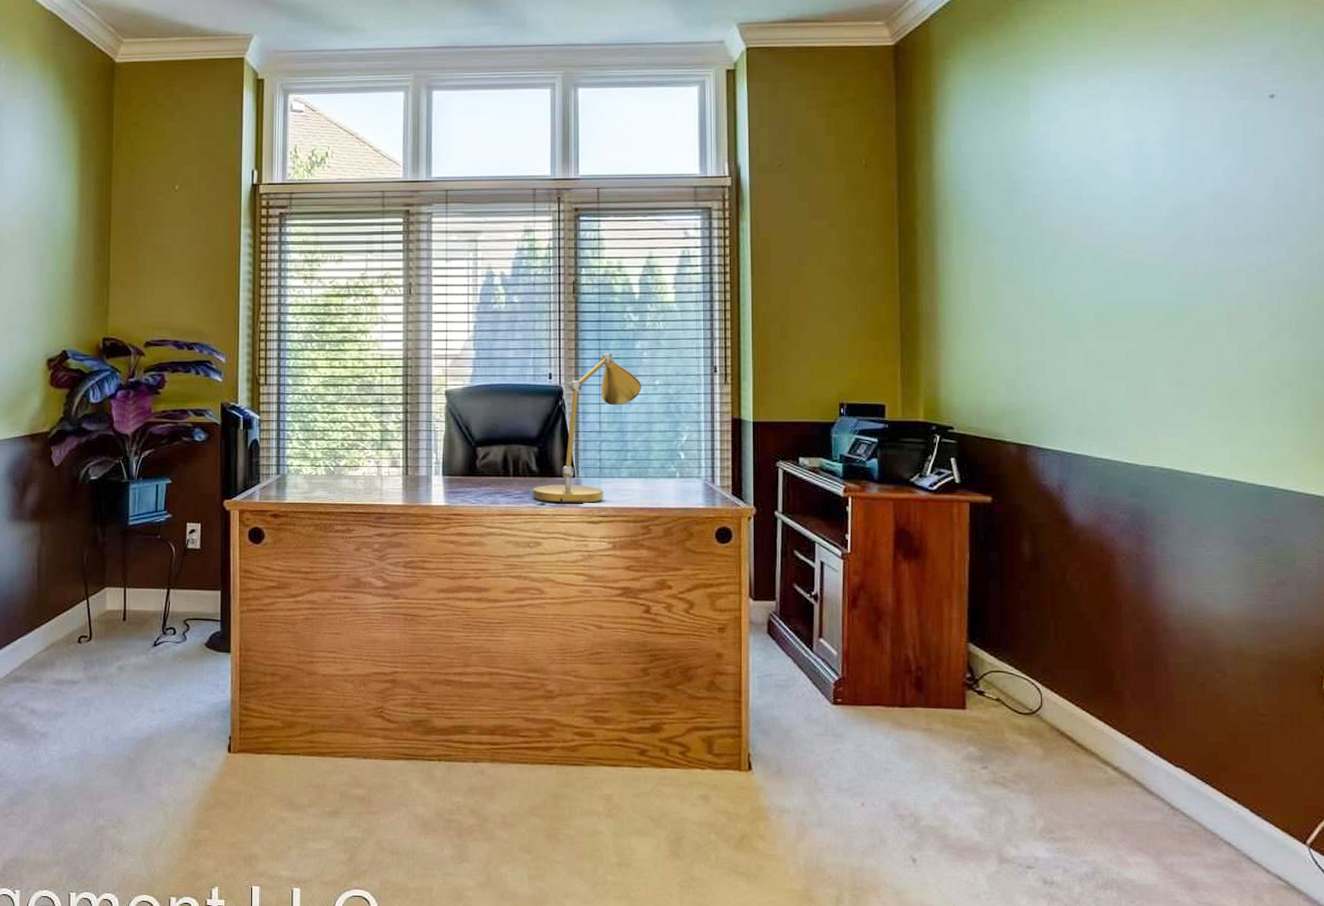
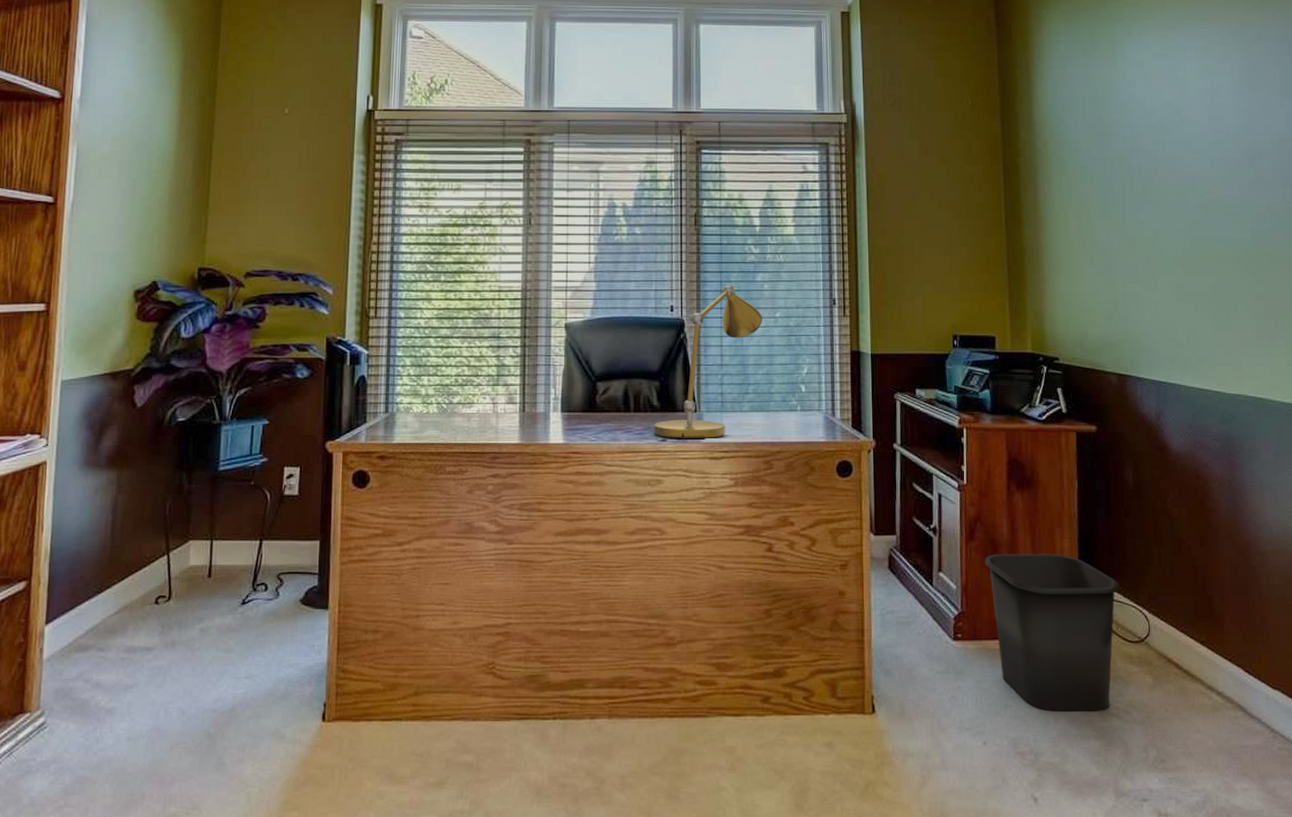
waste bin: none [868,622,1011,780] -> present [985,554,1120,712]

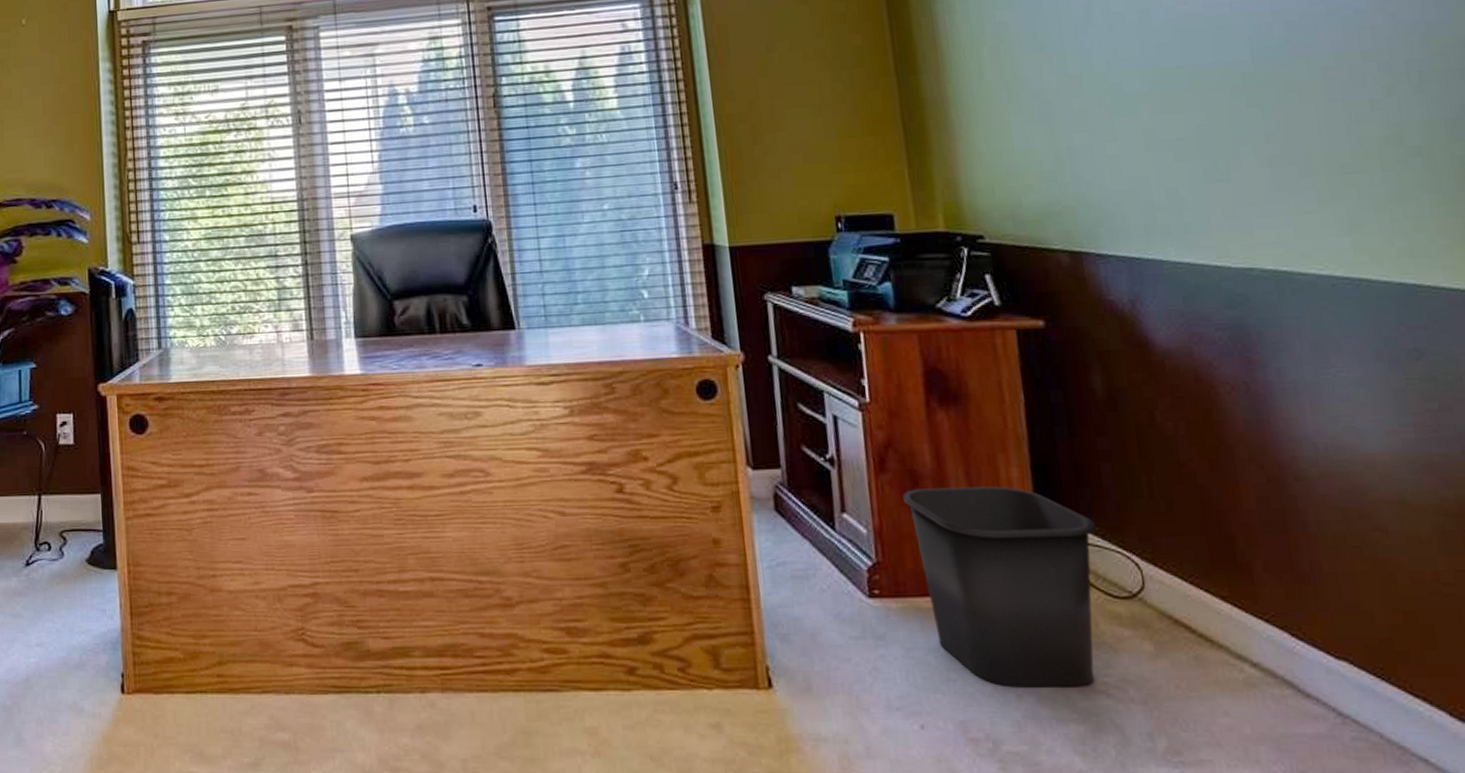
desk lamp: present [653,285,763,441] -> none [464,175,588,364]

